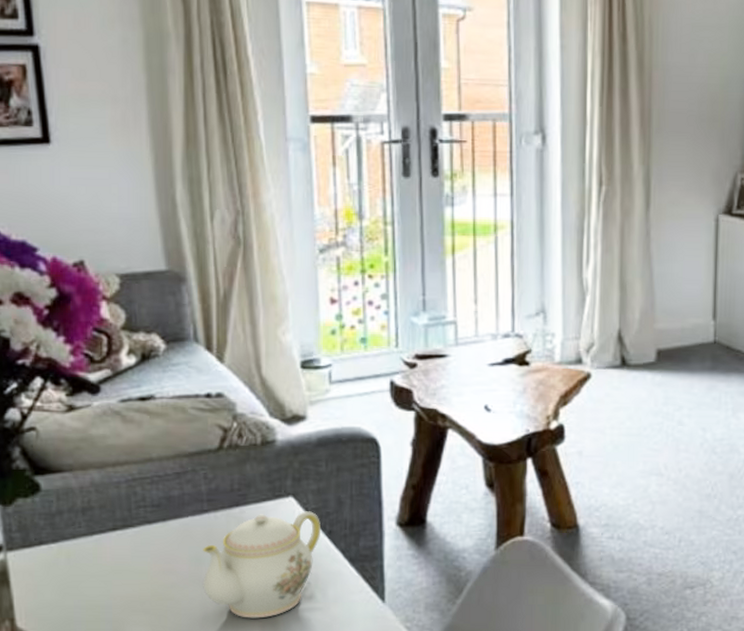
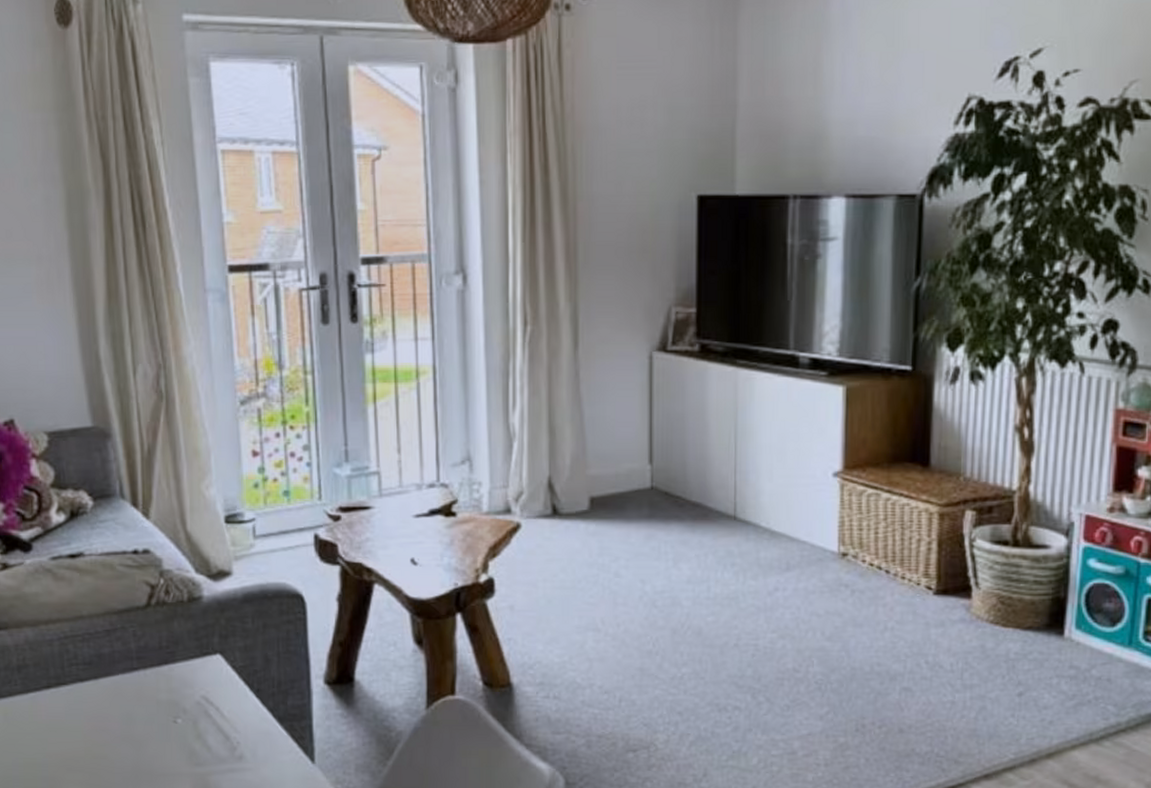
teapot: present [203,511,320,619] -> none [134,669,249,778]

